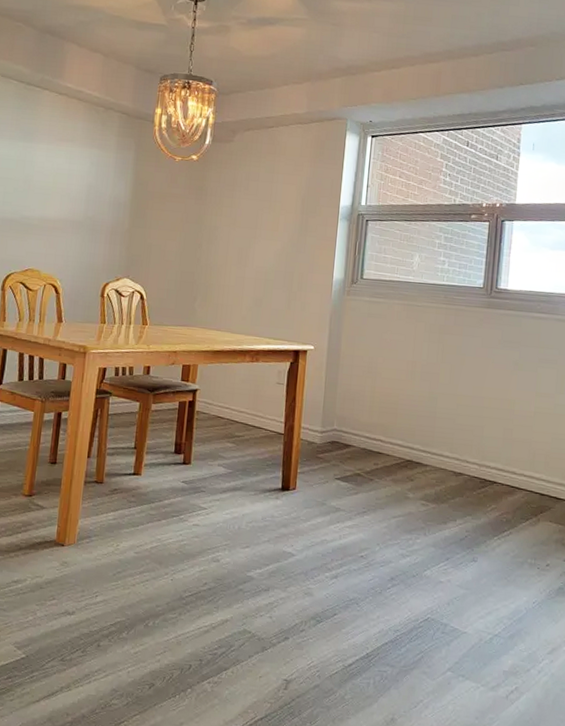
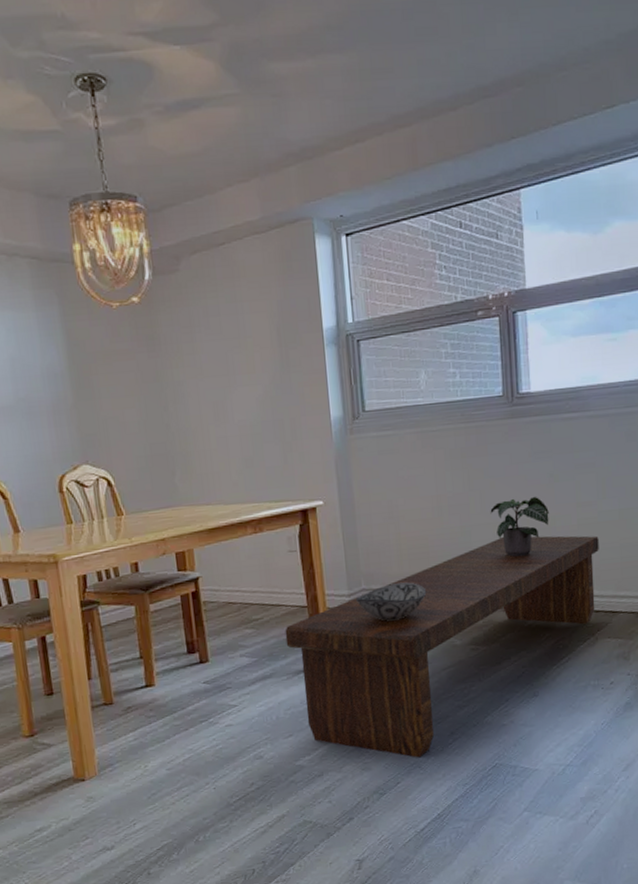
bench: none [259,408,552,595] -> present [284,535,599,758]
decorative bowl: none [326,429,390,463] -> present [355,582,427,621]
potted plant: none [457,377,510,430] -> present [490,496,549,557]

